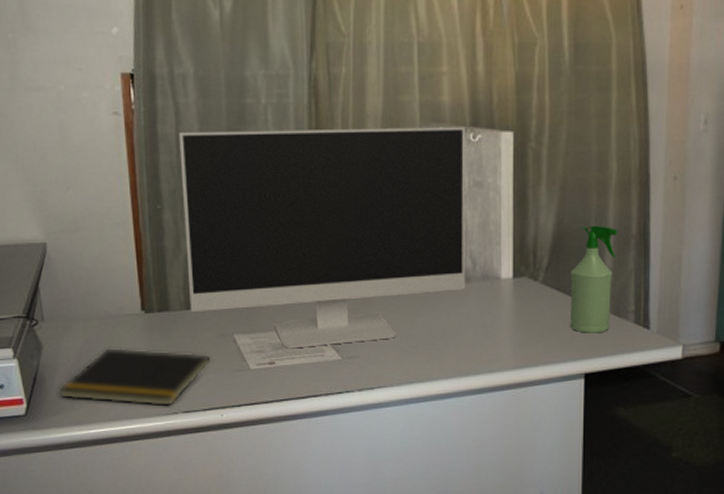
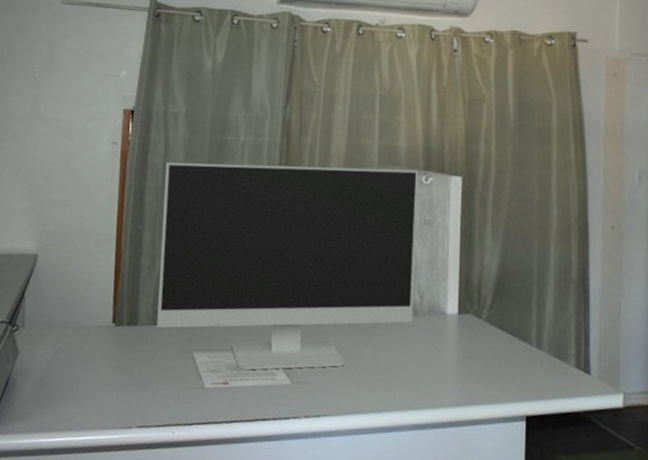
notepad: present [59,347,212,407] -> none [27,356,170,421]
spray bottle: present [570,225,618,333] -> none [512,268,559,375]

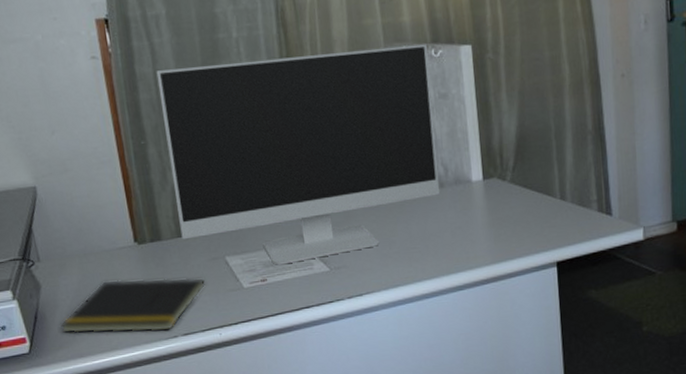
notepad: none [27,356,170,421] -> present [60,277,206,334]

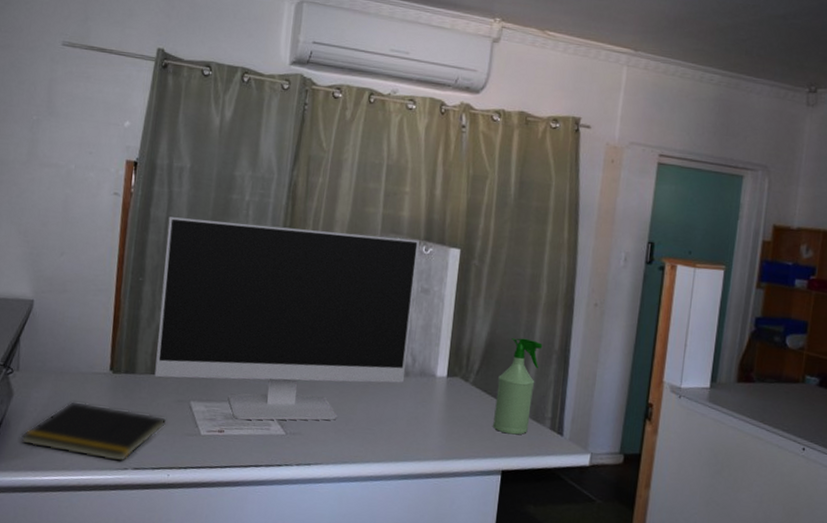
spray bottle: none [536,124,576,225] -> present [493,338,543,435]

